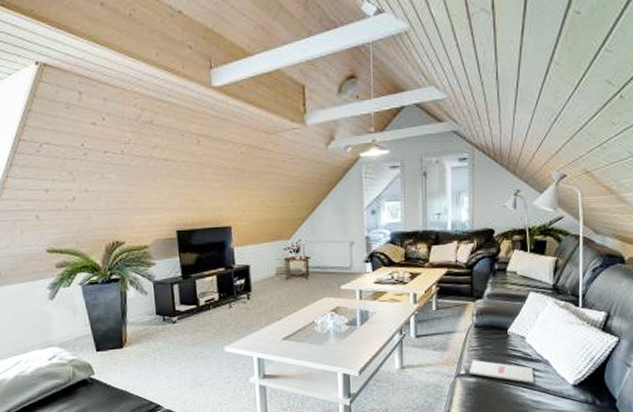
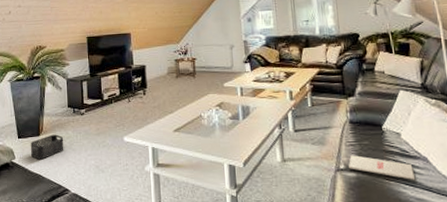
storage bin: none [112,346,154,375] -> present [31,134,64,160]

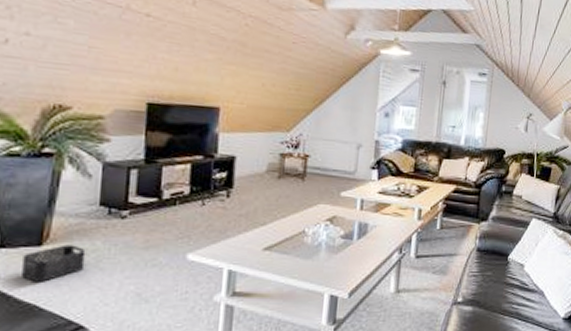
magazine: present [349,155,416,180] -> none [467,287,529,315]

